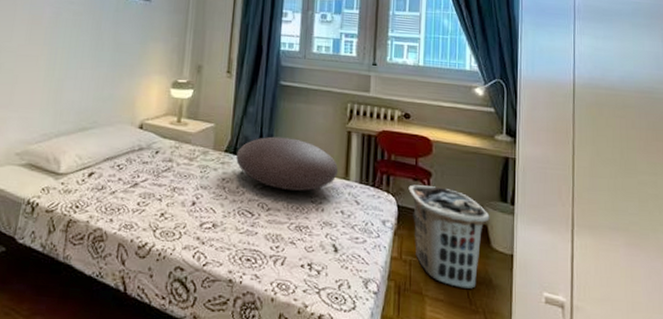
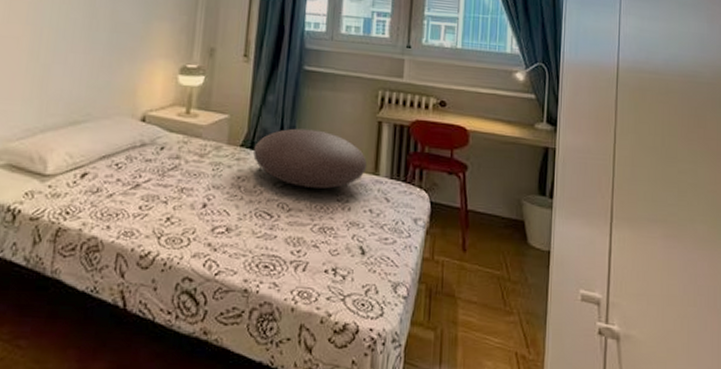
clothes hamper: present [408,185,490,289] -> none [442,179,528,289]

